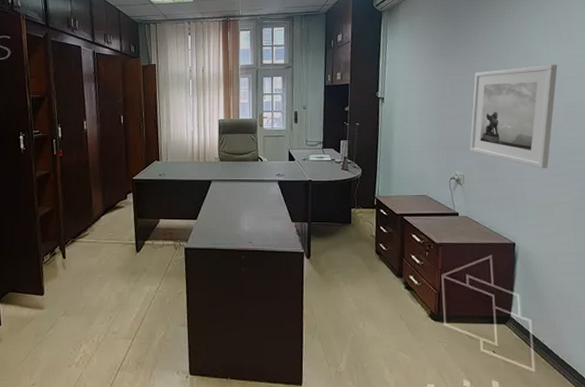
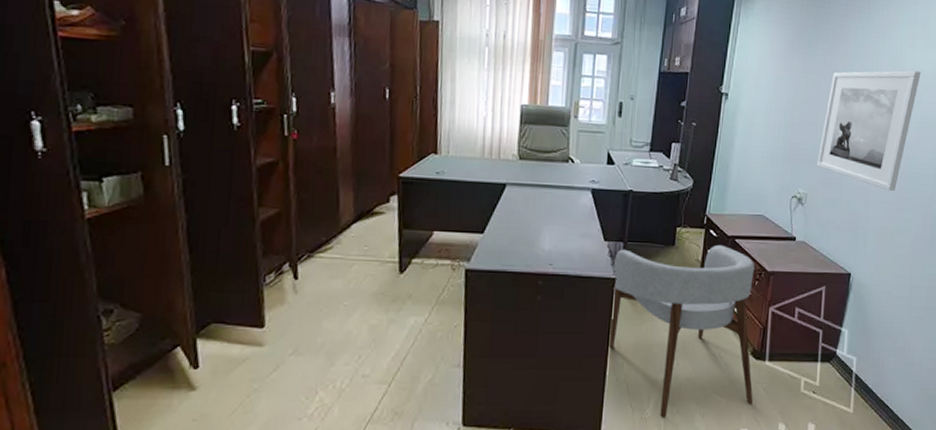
armchair: none [301,221,436,372] -> present [609,244,754,418]

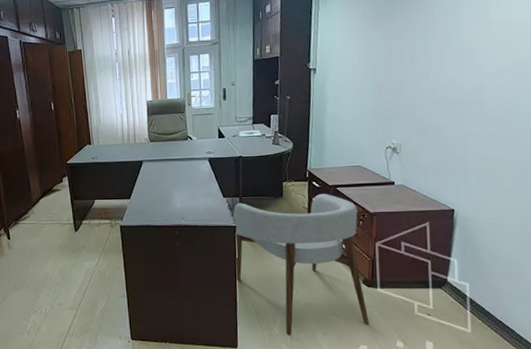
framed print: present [816,70,921,192] -> none [407,20,509,133]

